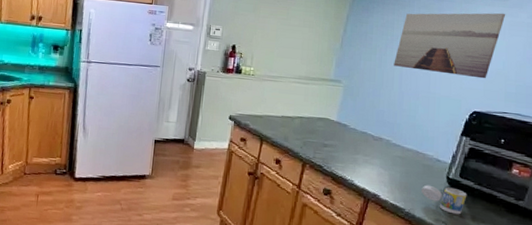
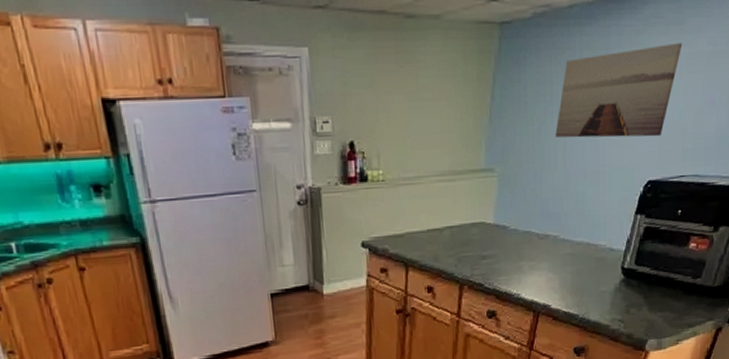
cup: present [421,185,467,215] -> none [595,278,644,309]

